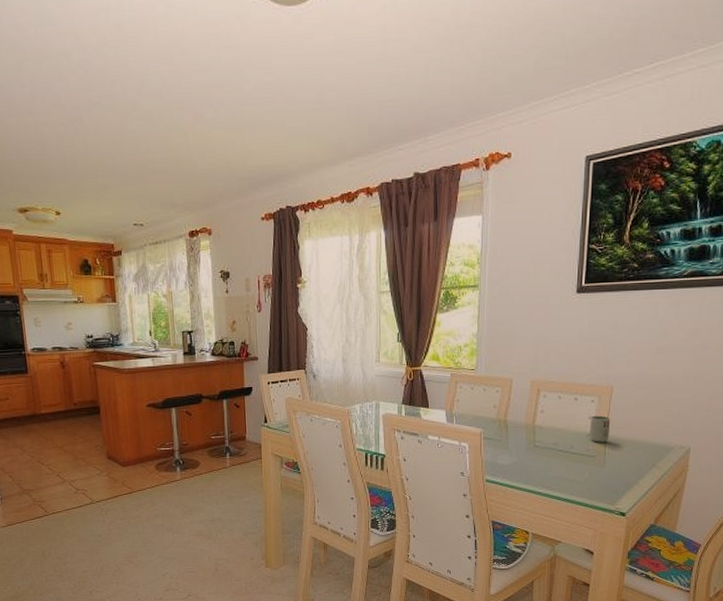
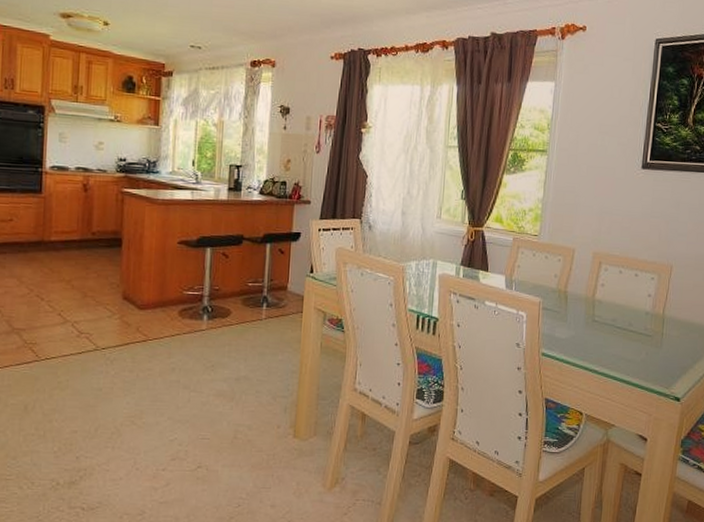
cup: present [590,415,611,443] -> none [648,293,669,322]

